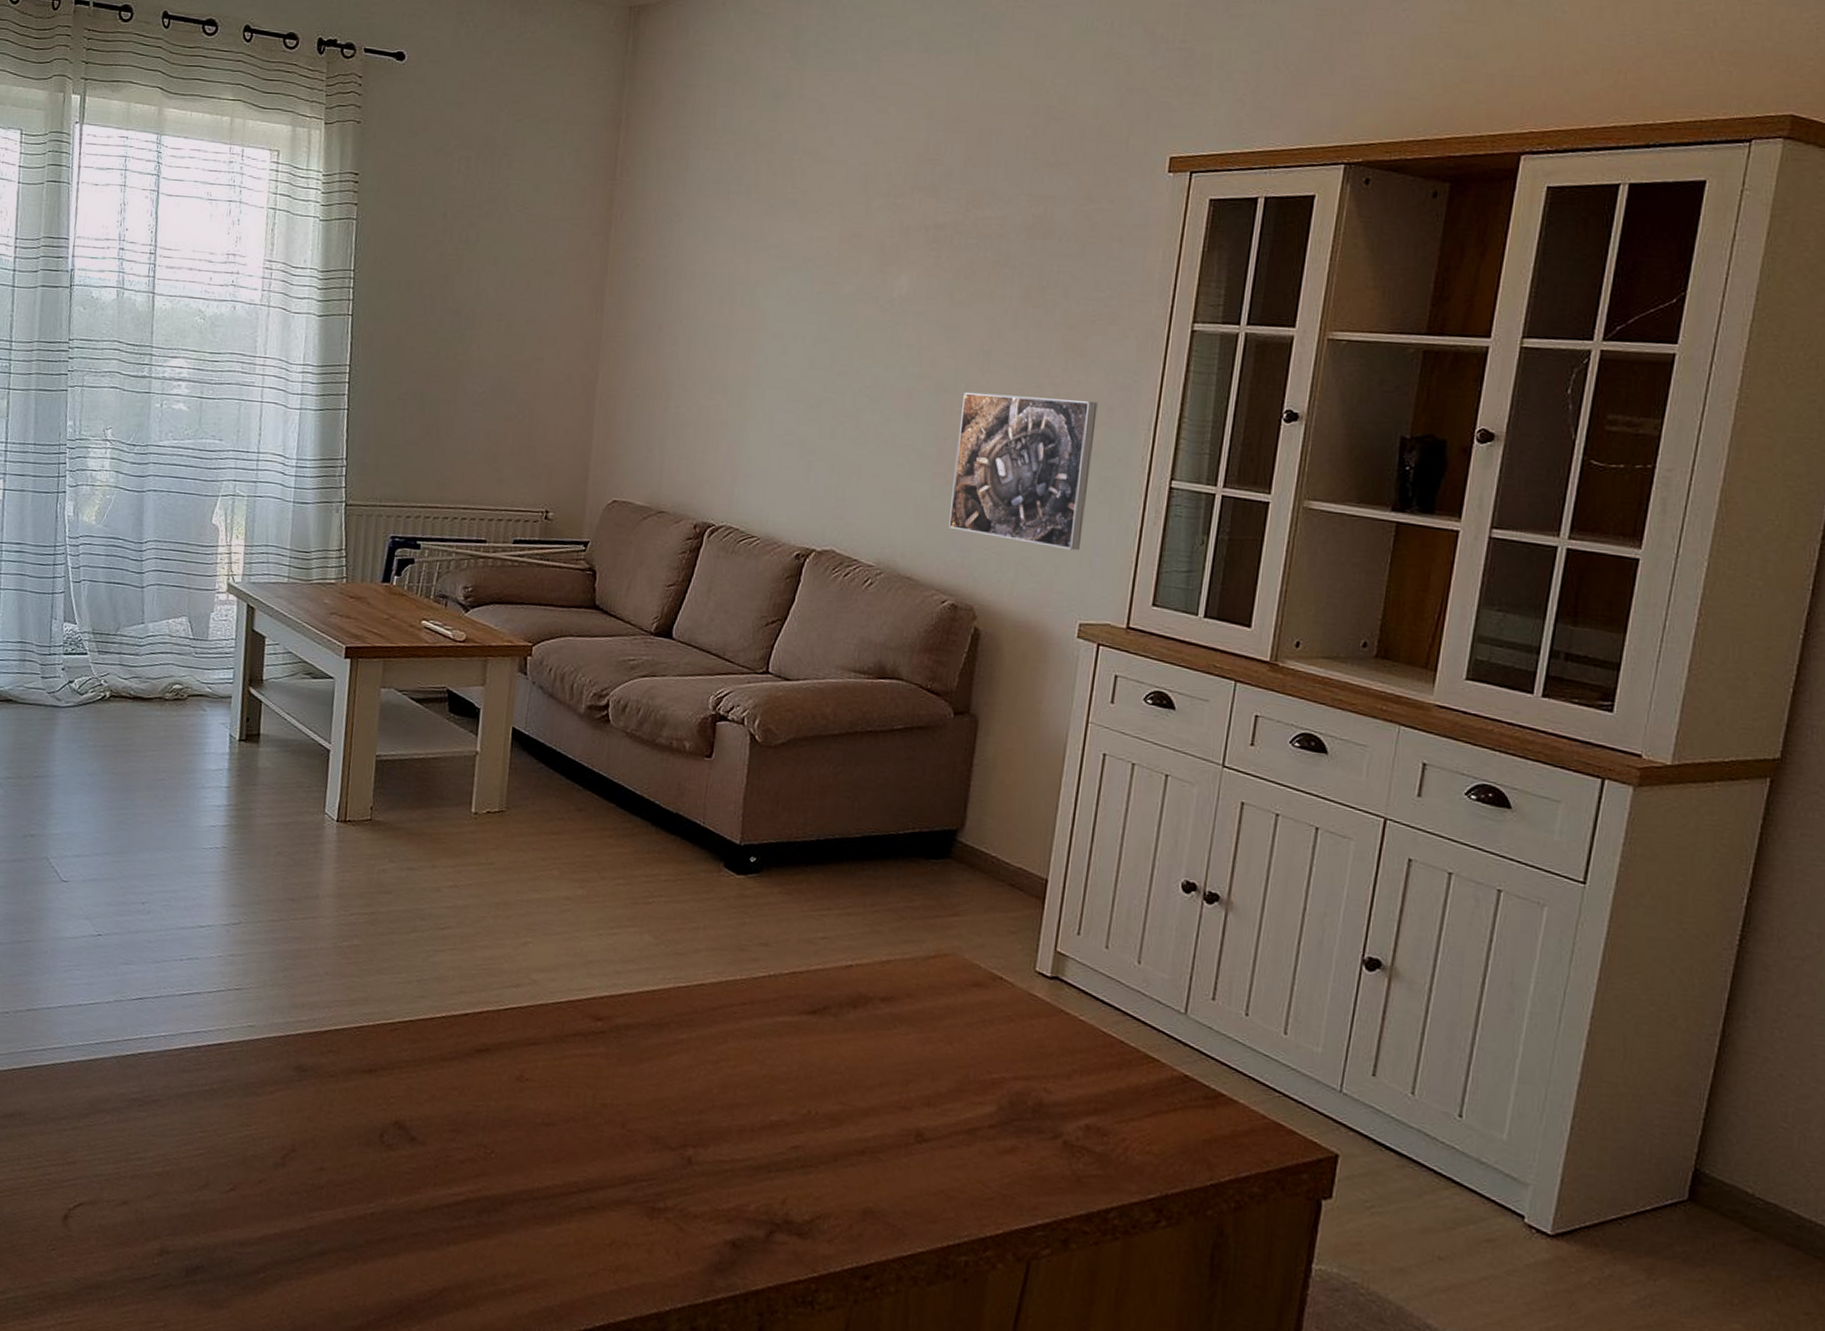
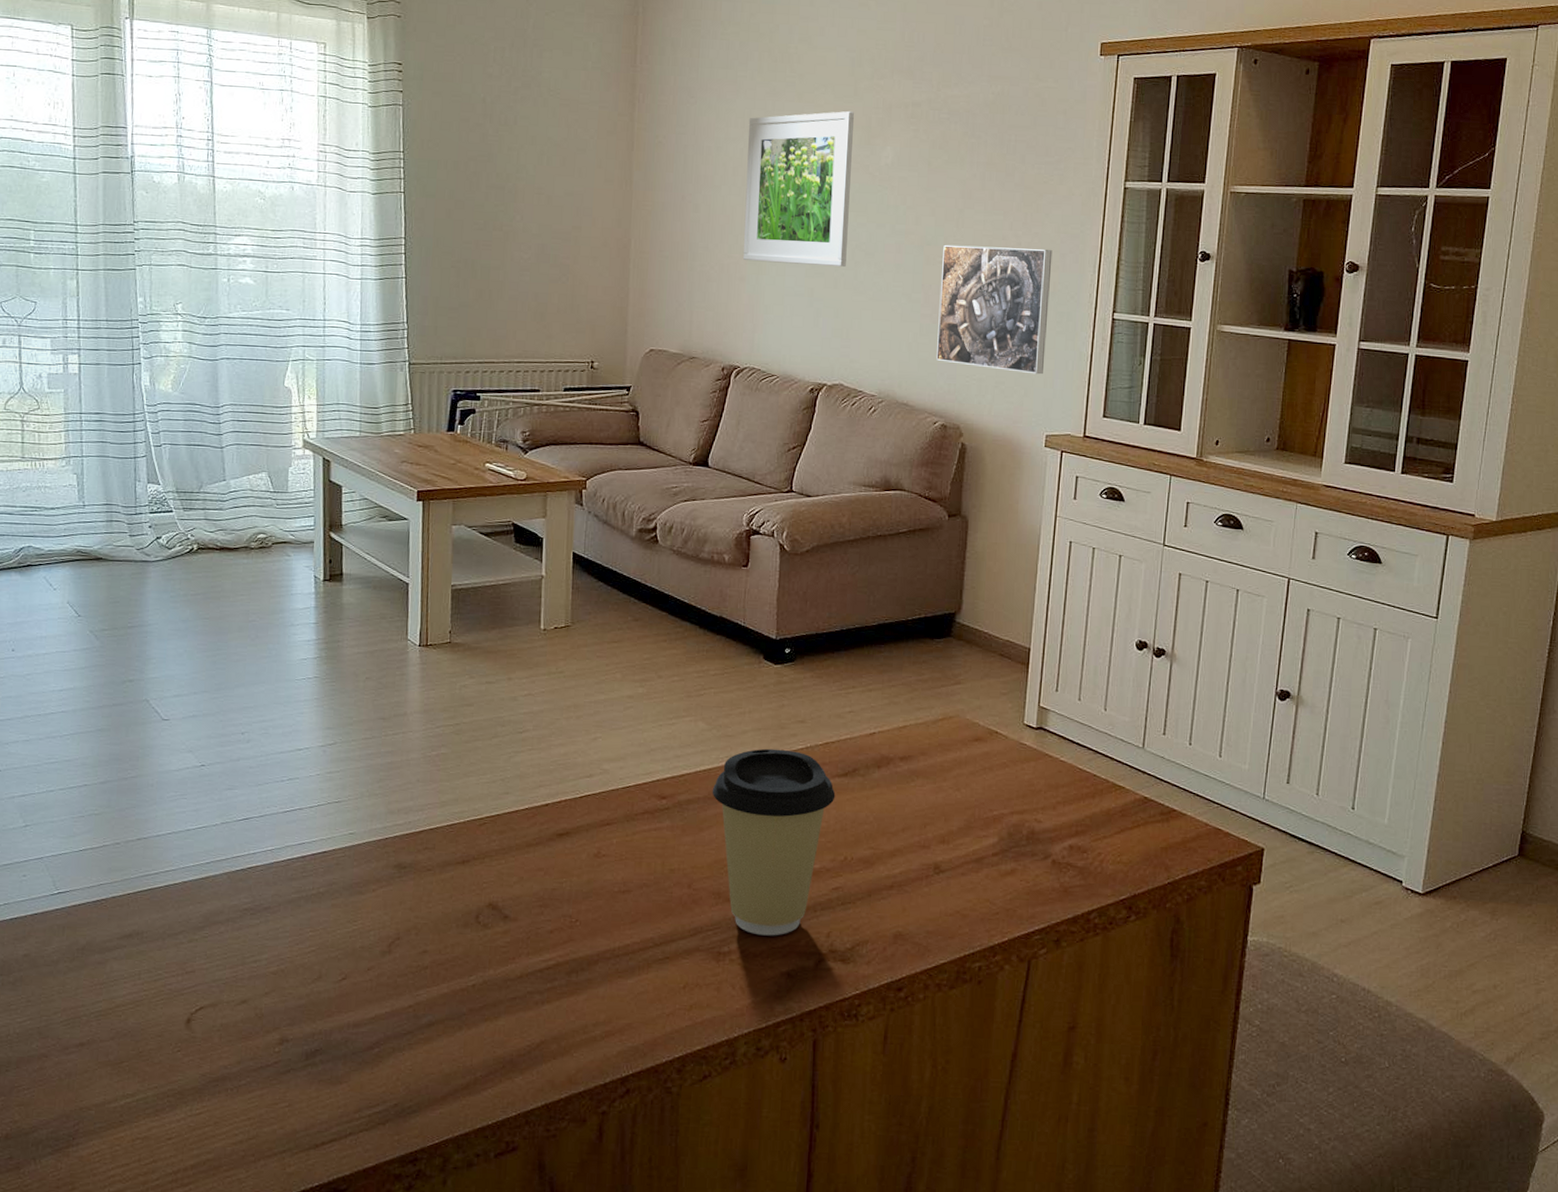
coffee cup: none [655,972,801,1196] -> present [712,748,836,936]
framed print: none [725,233,864,414] -> present [743,111,854,267]

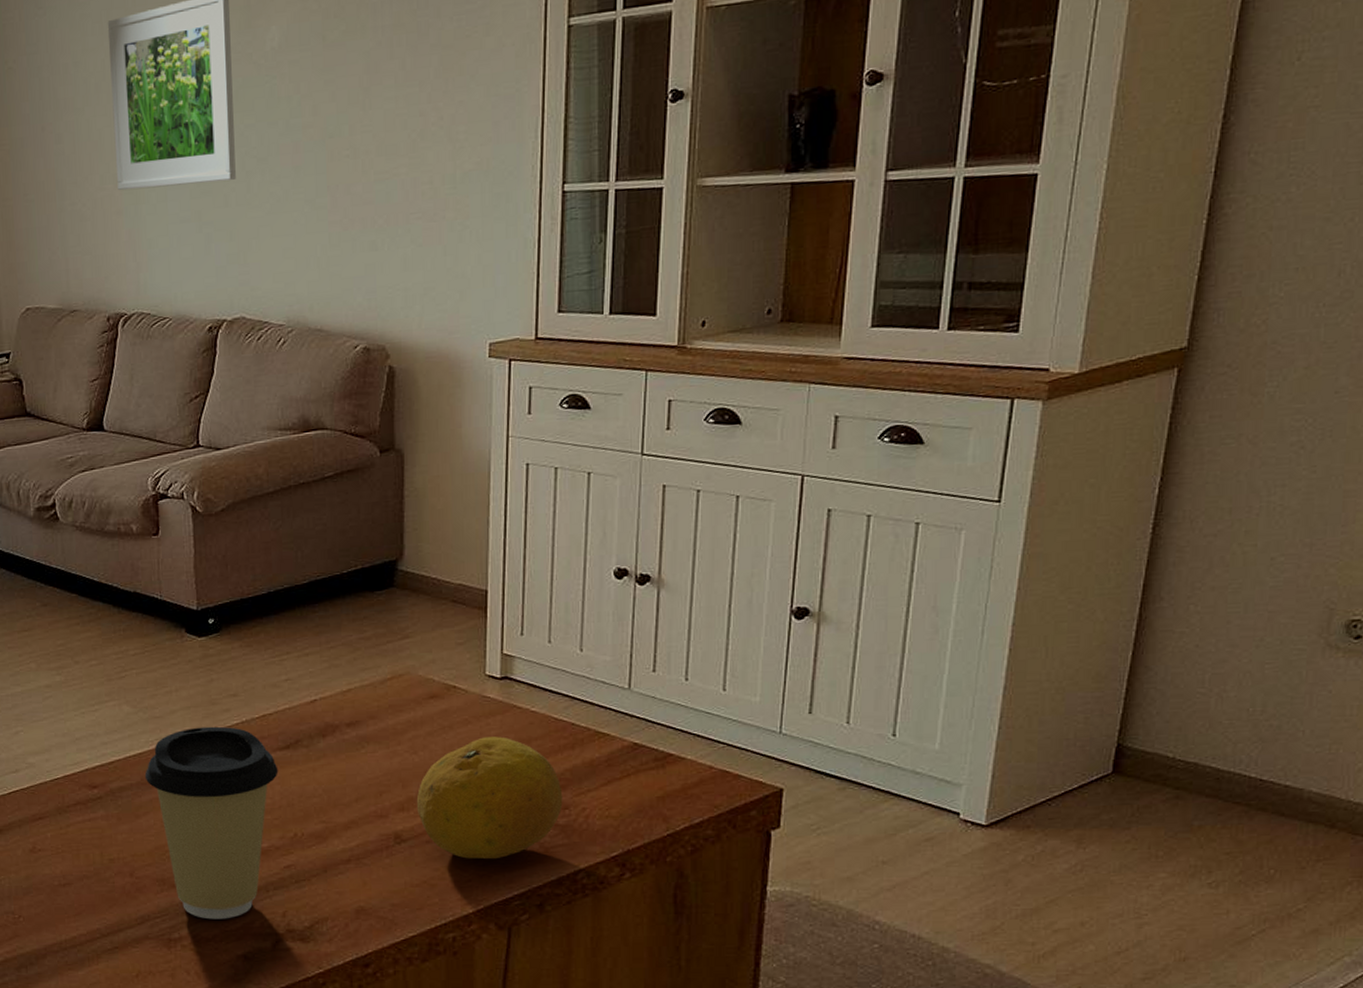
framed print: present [936,244,1053,375] -> none [349,119,483,274]
fruit: none [955,780,1083,895] -> present [416,736,563,860]

